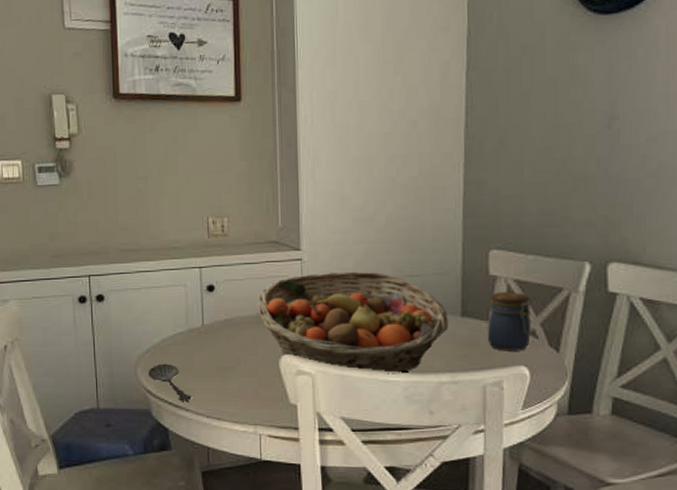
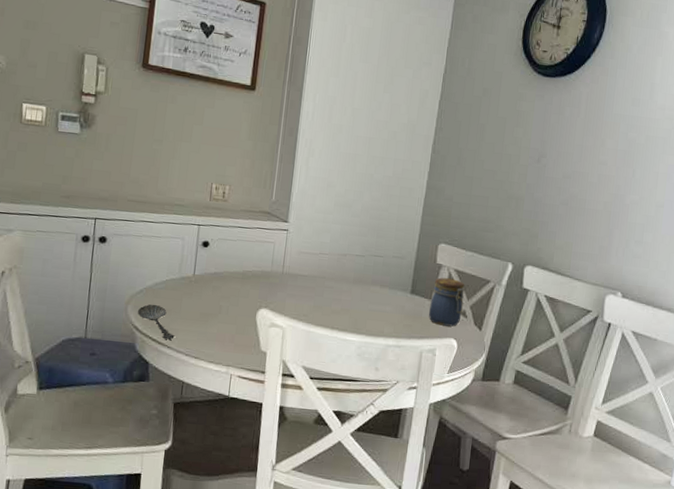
fruit basket: present [257,271,449,374] -> none [244,243,401,335]

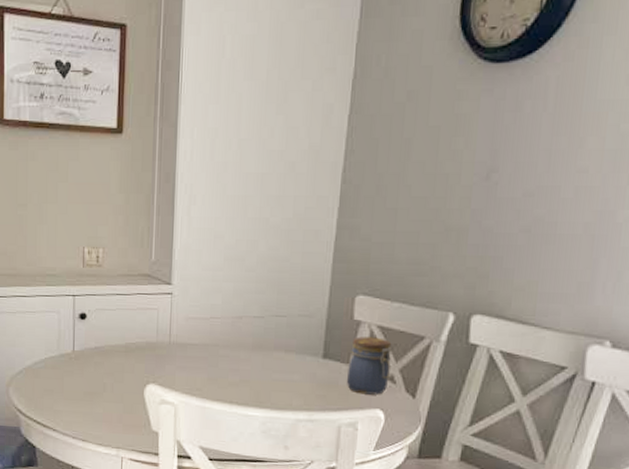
spoon: present [138,304,175,340] -> none [20,385,59,422]

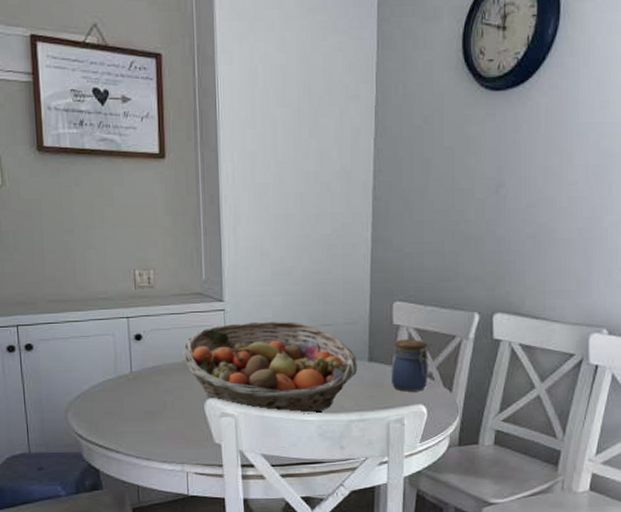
fruit basket: none [126,307,311,409] -> present [183,321,358,414]

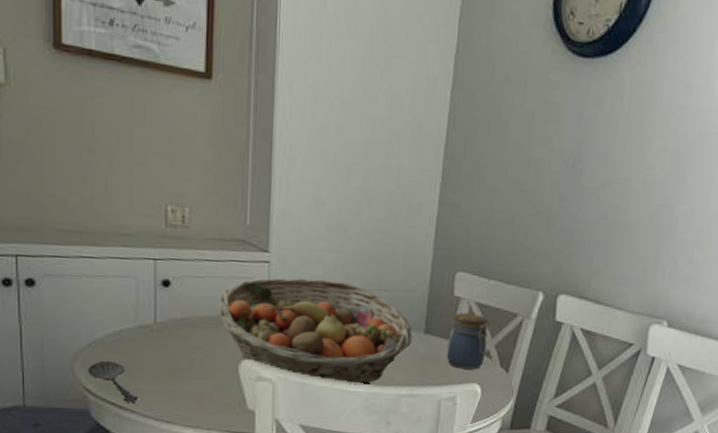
spoon: none [79,408,122,444] -> present [88,360,139,403]

